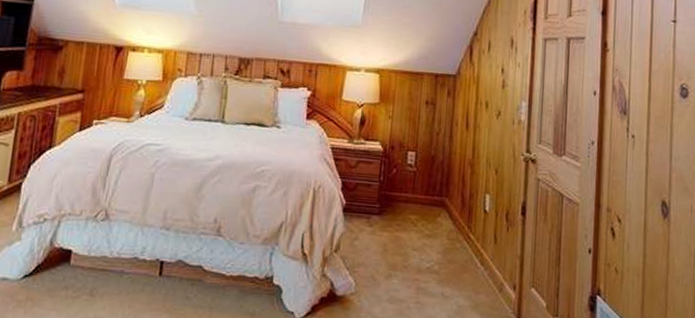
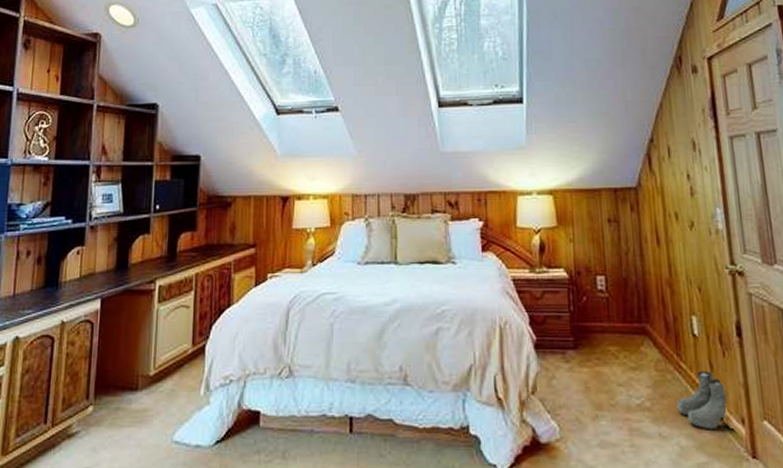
boots: none [460,243,506,294] -> present [676,371,734,430]

